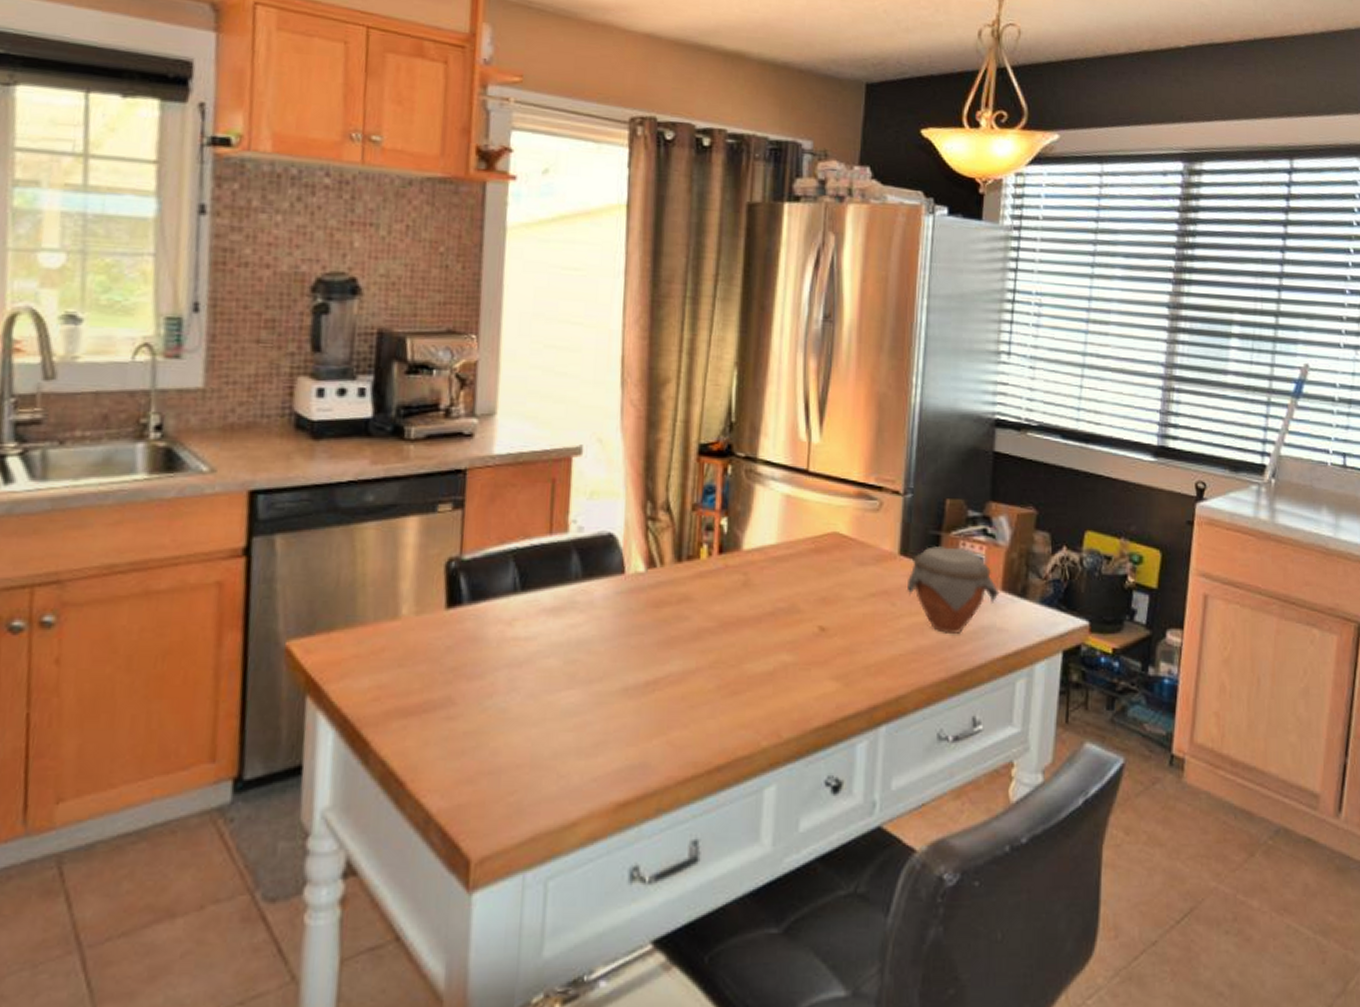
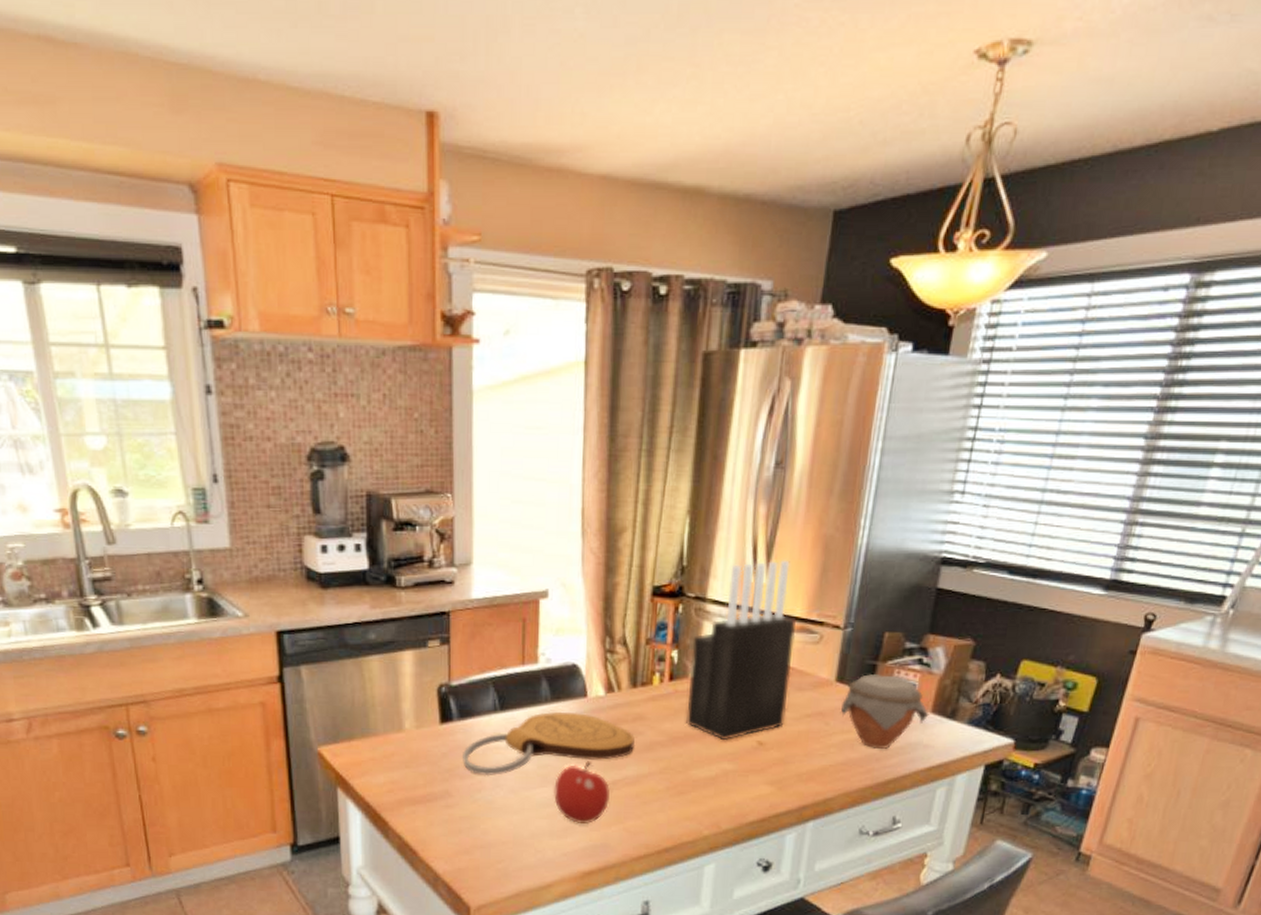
cutting board: none [471,592,681,677] -> present [463,712,635,776]
fruit: none [583,654,650,736] -> present [554,761,610,824]
knife block: none [738,417,854,626] -> present [686,559,796,741]

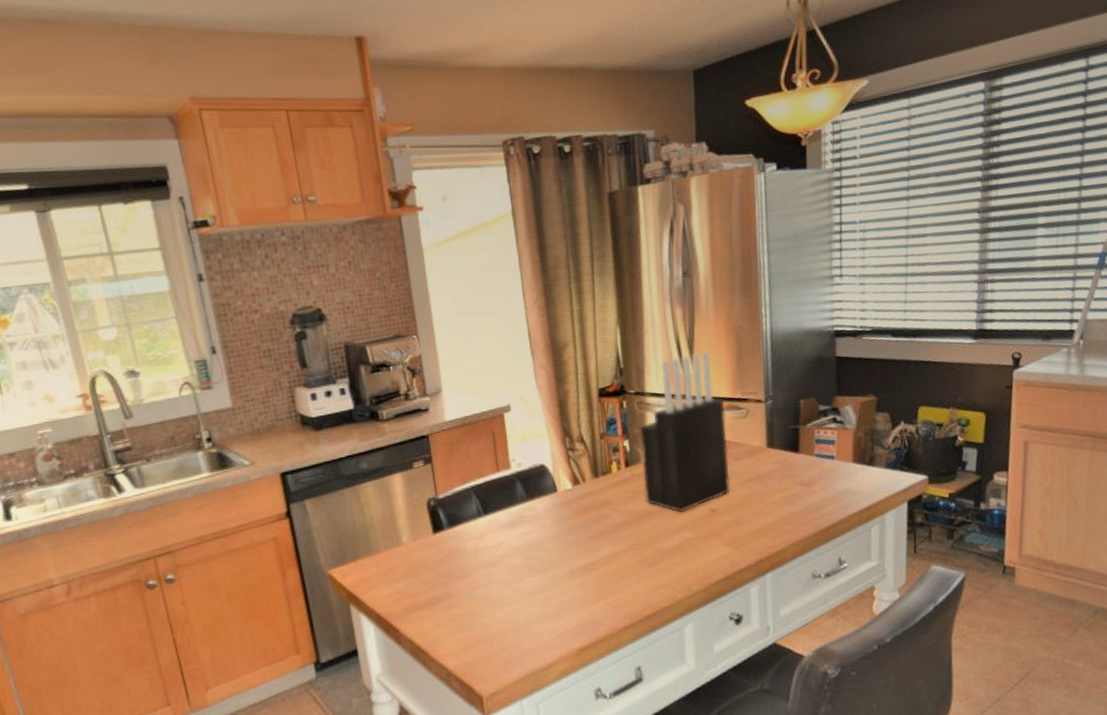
cutting board: present [463,712,635,776] -> none [456,506,606,575]
fruit: present [554,761,610,824] -> none [541,548,591,605]
jar: present [840,674,929,749] -> none [775,435,852,501]

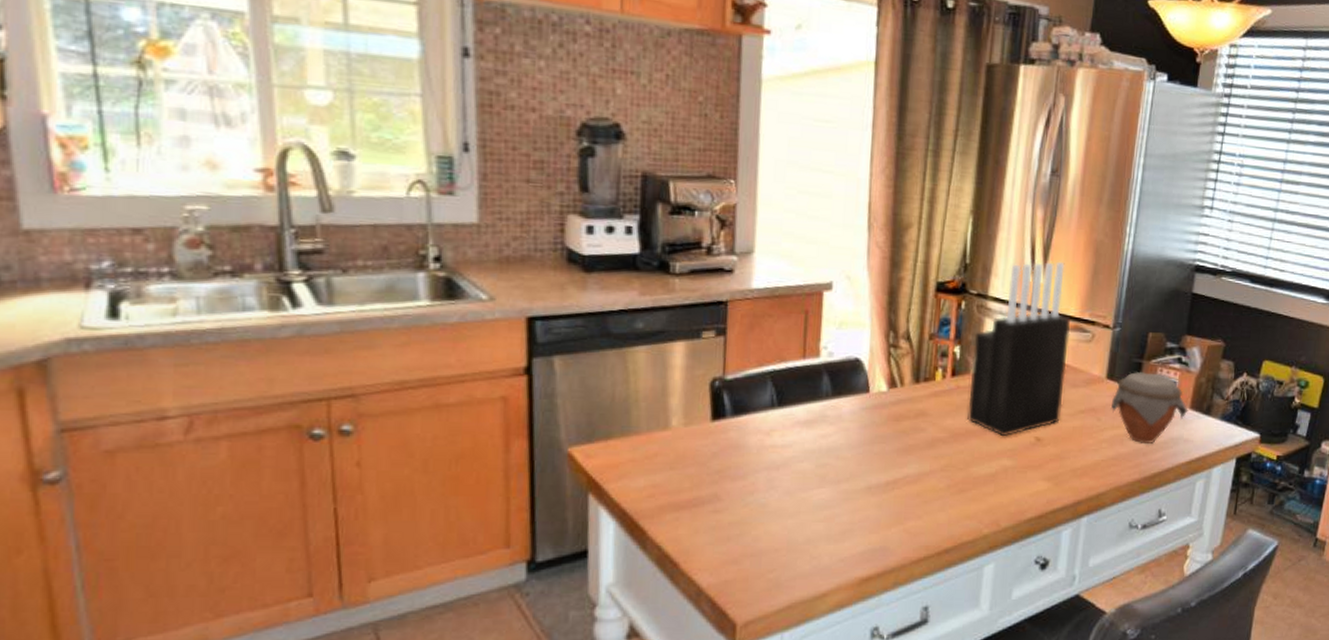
jar: none [775,435,852,501] -> present [1110,372,1188,443]

